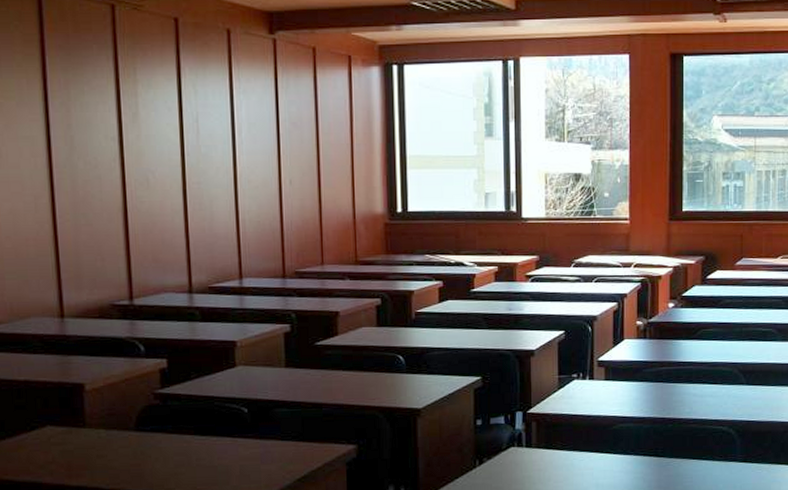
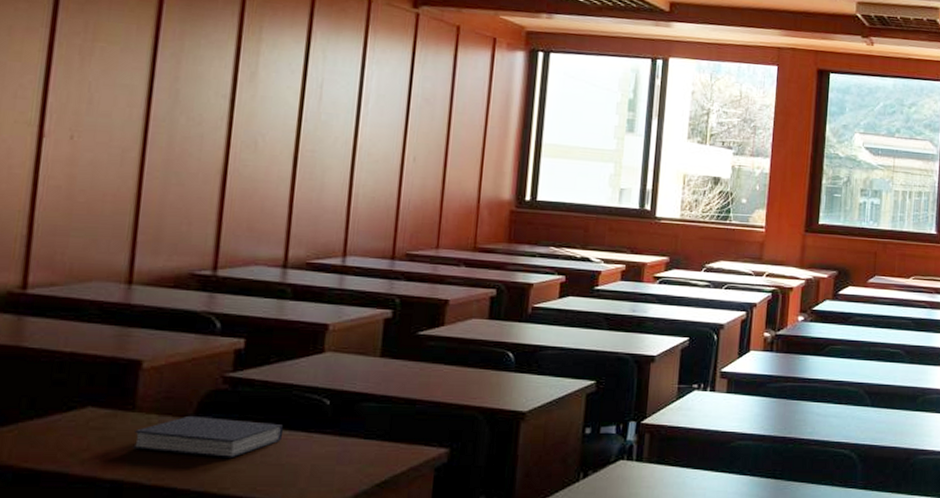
book: none [88,428,212,464] -> present [133,415,284,458]

